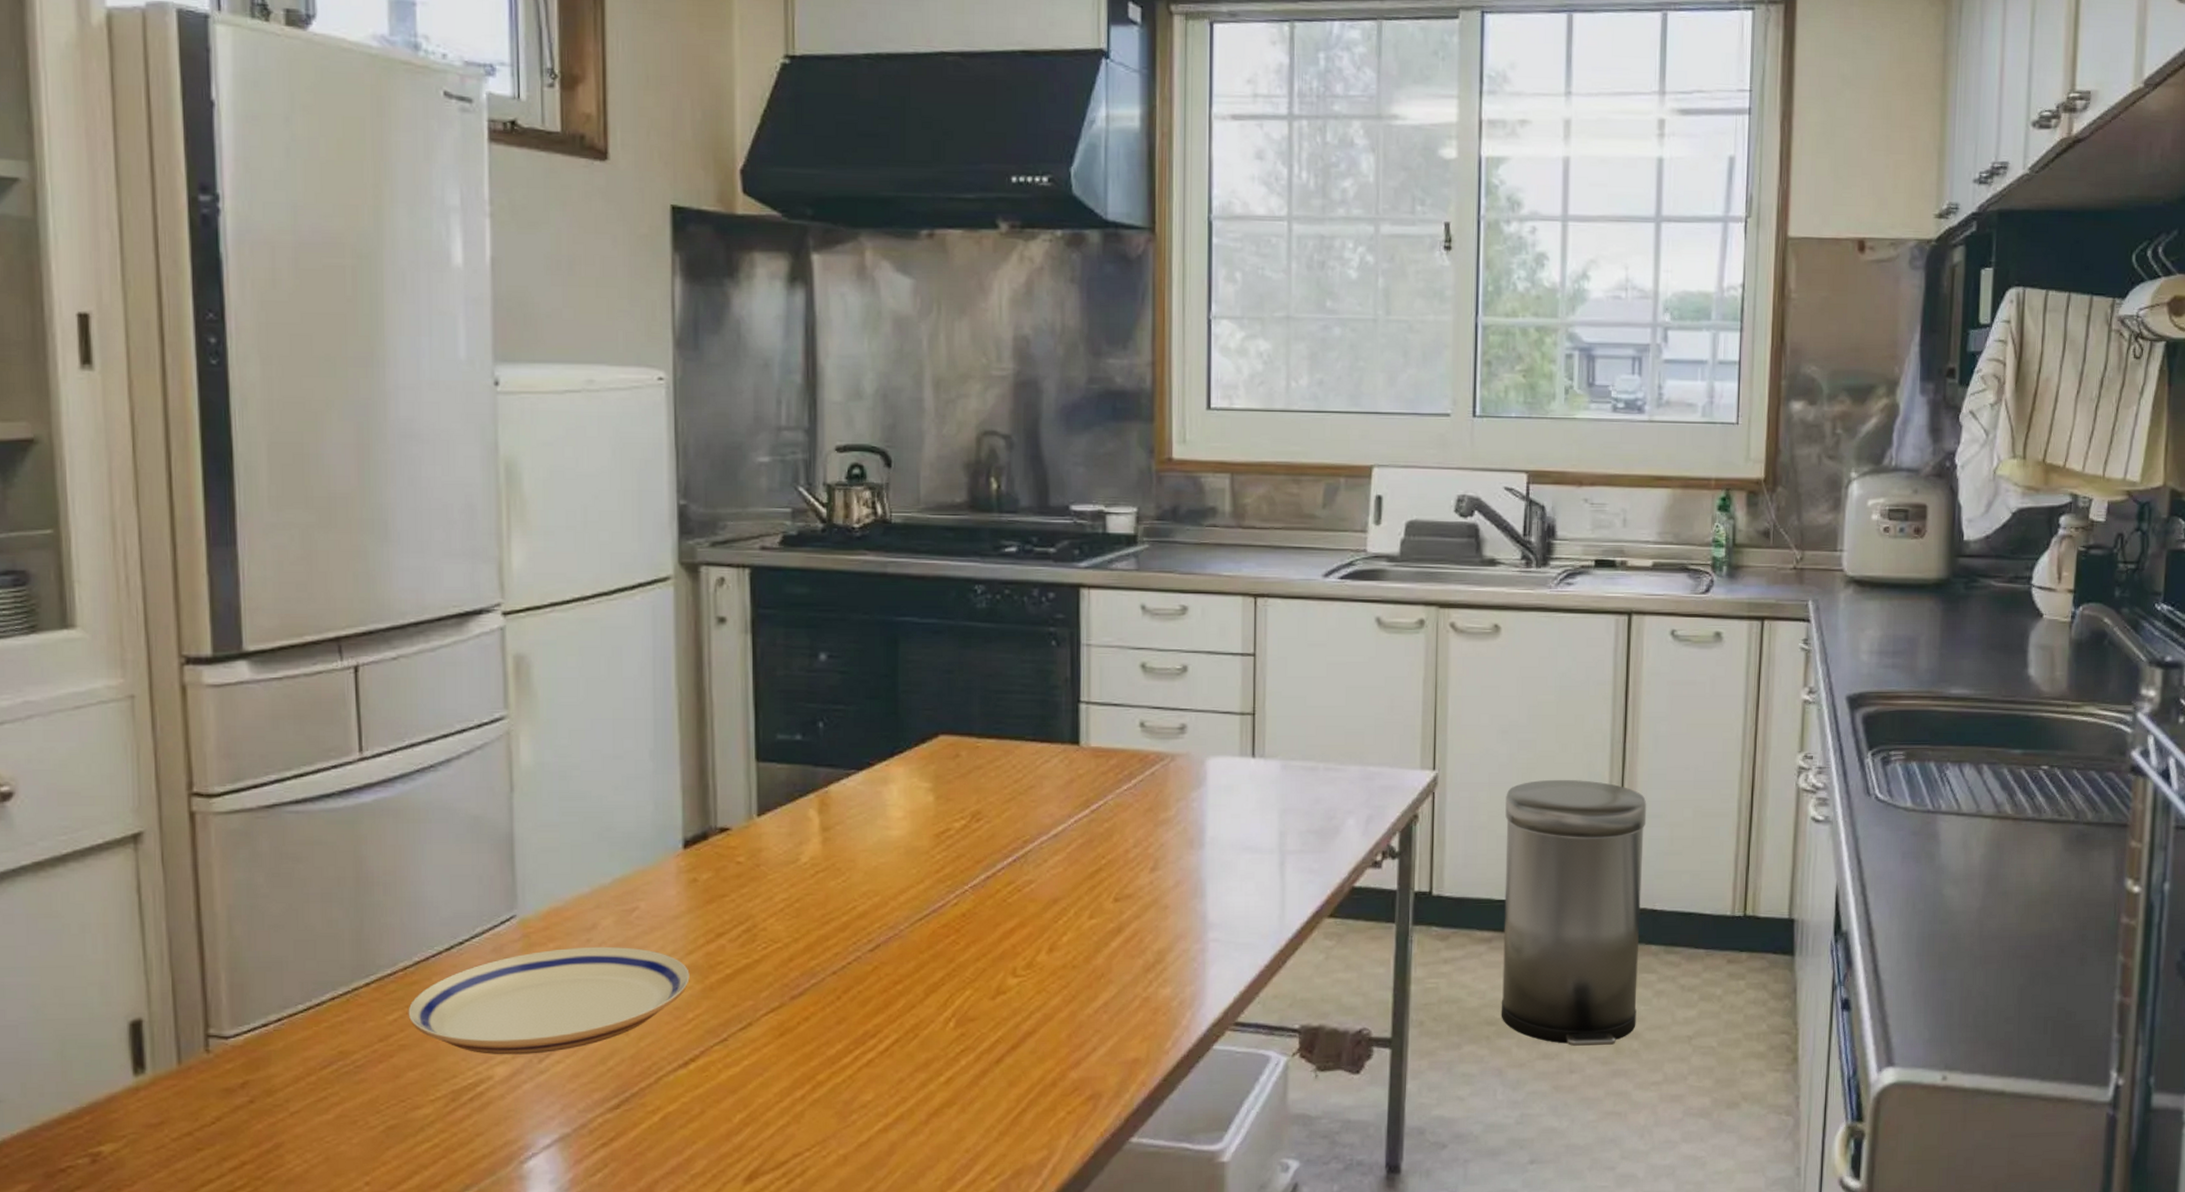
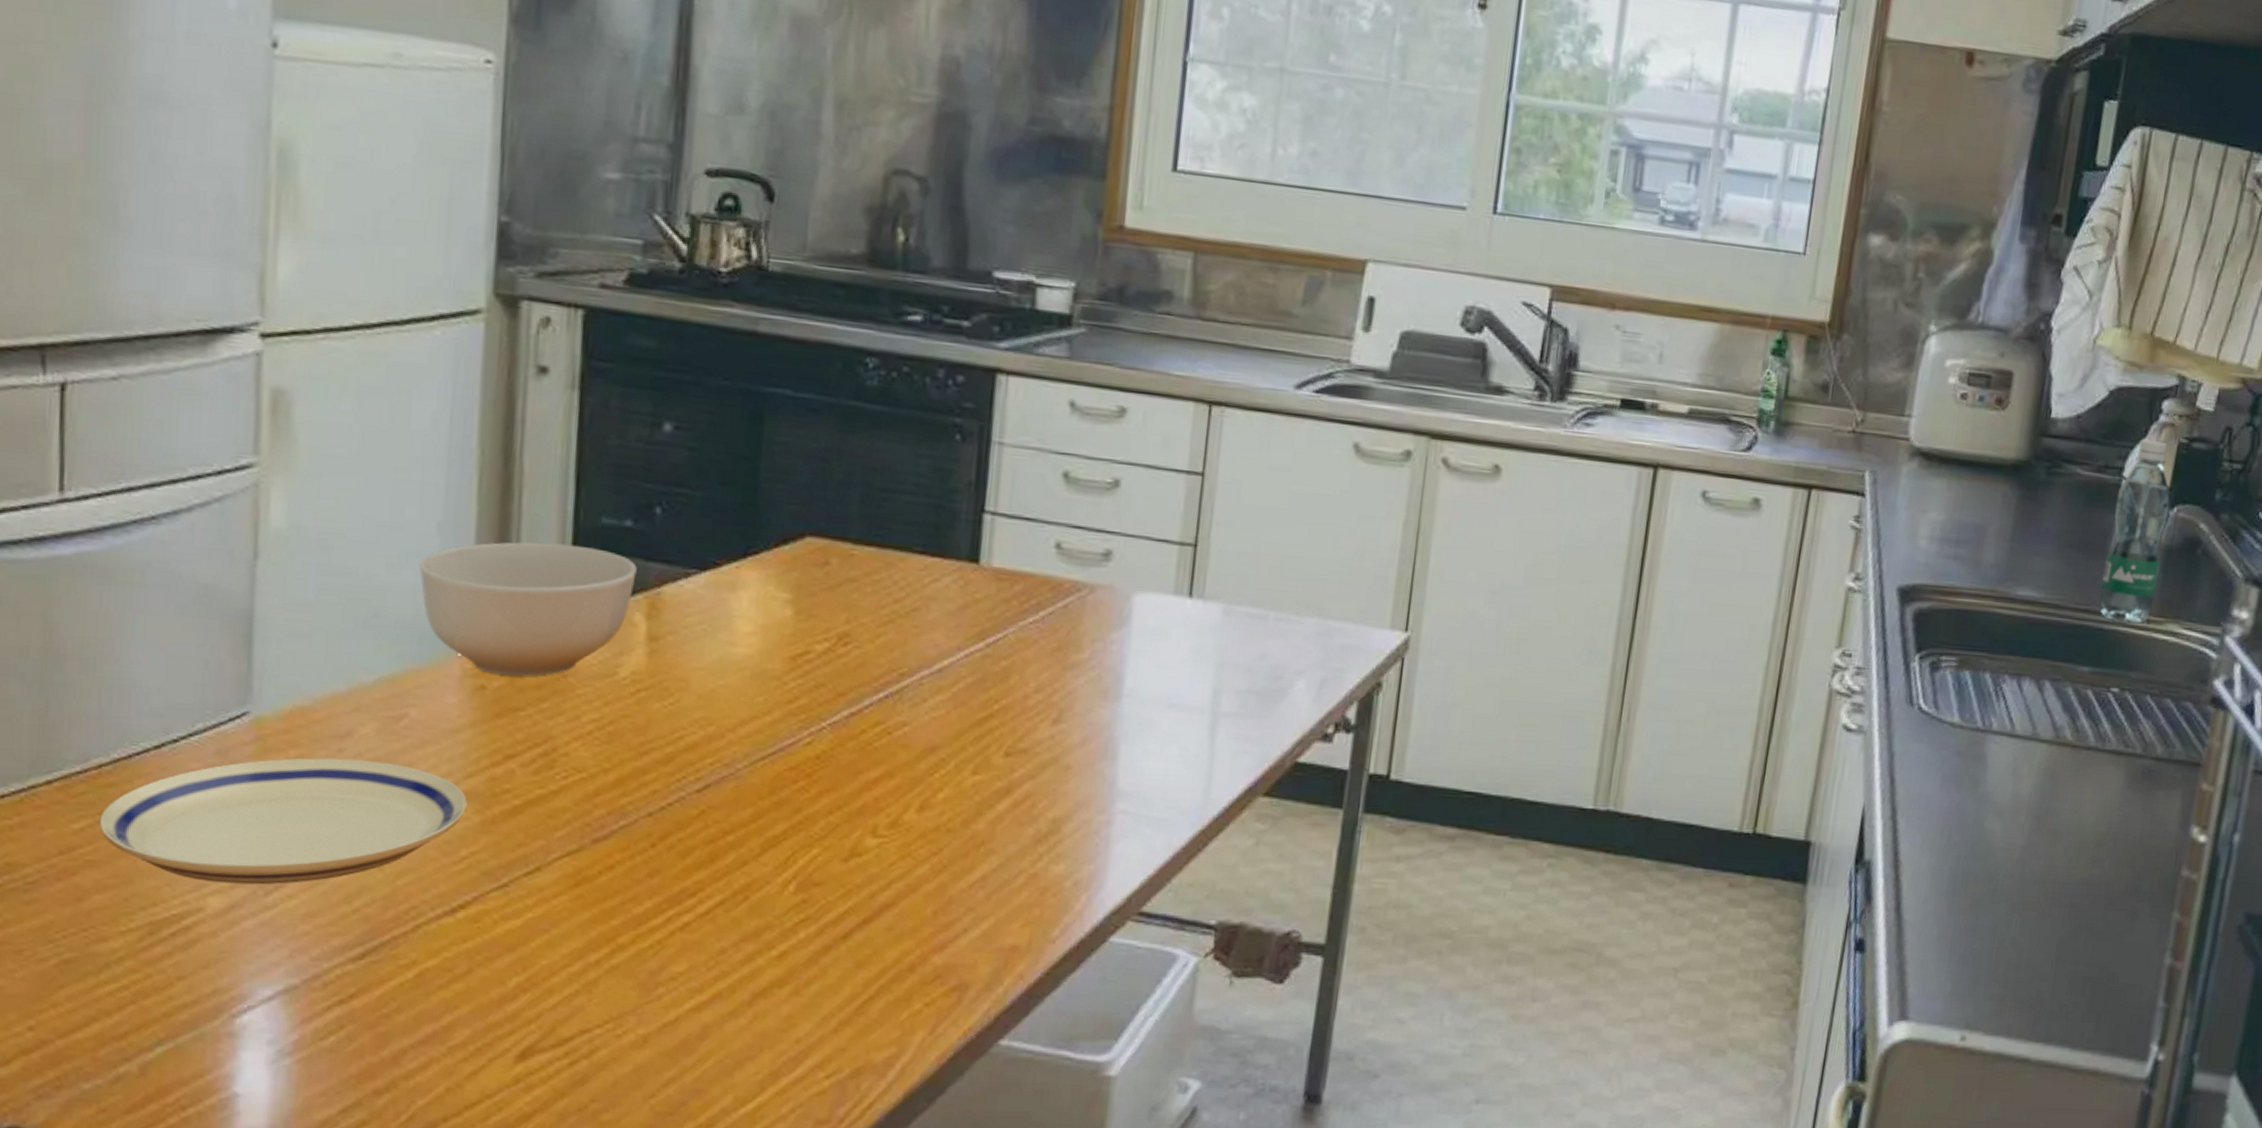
bowl: none [638,759,808,868] -> present [419,542,637,677]
pedal bin: present [1501,779,1647,1046] -> none [1457,654,1654,972]
bottle: none [2022,551,2077,709] -> present [2099,439,2172,624]

